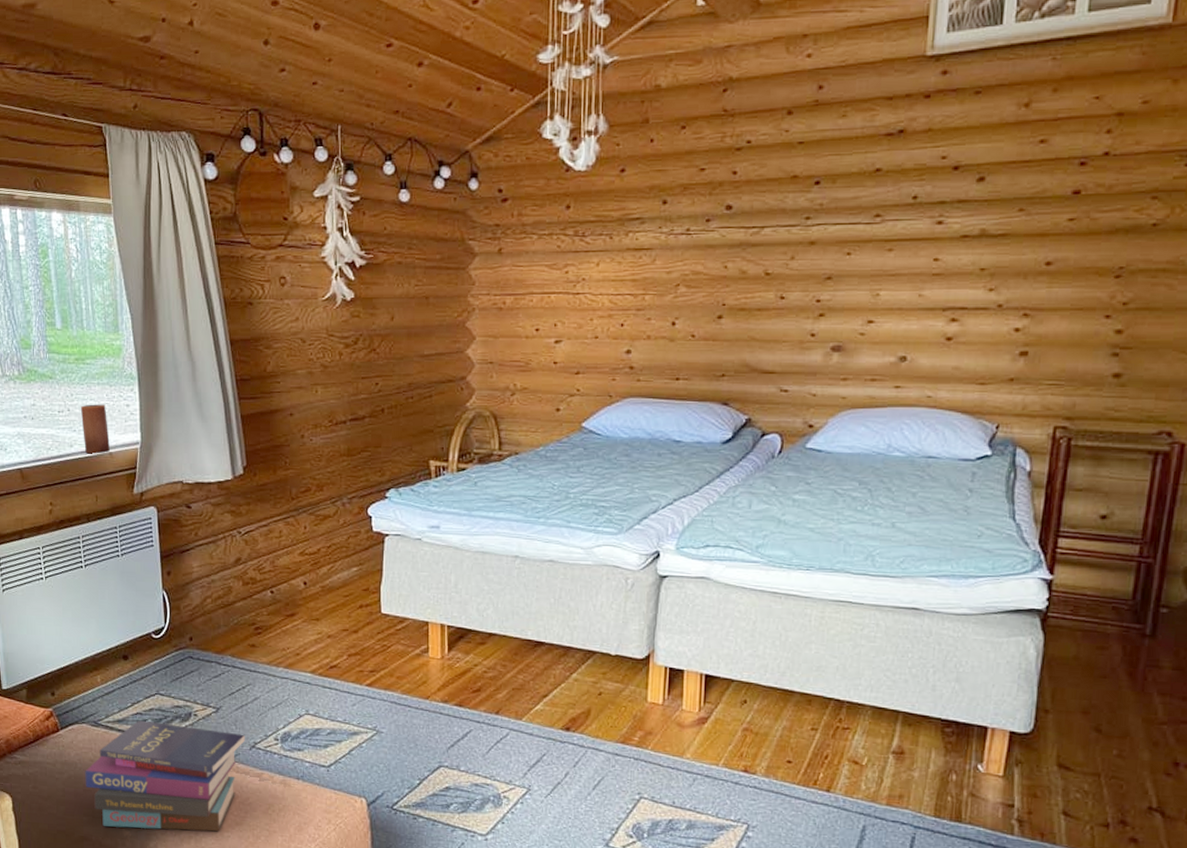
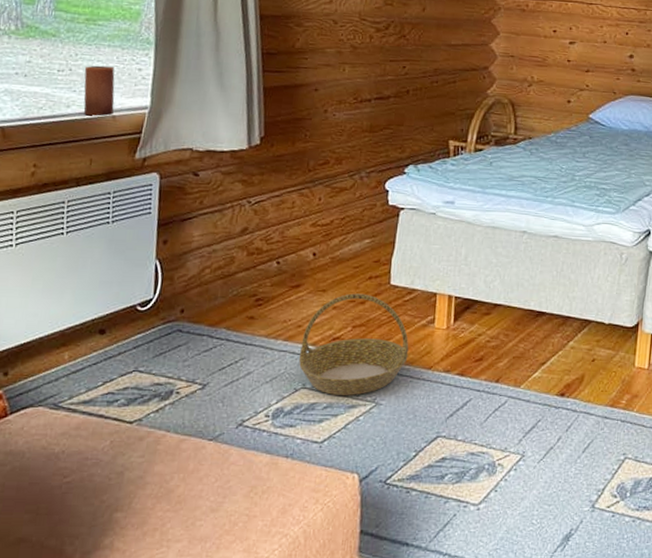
books: present [85,720,245,832] -> none [32,400,232,524]
basket: none [300,622,405,723] -> present [298,293,409,396]

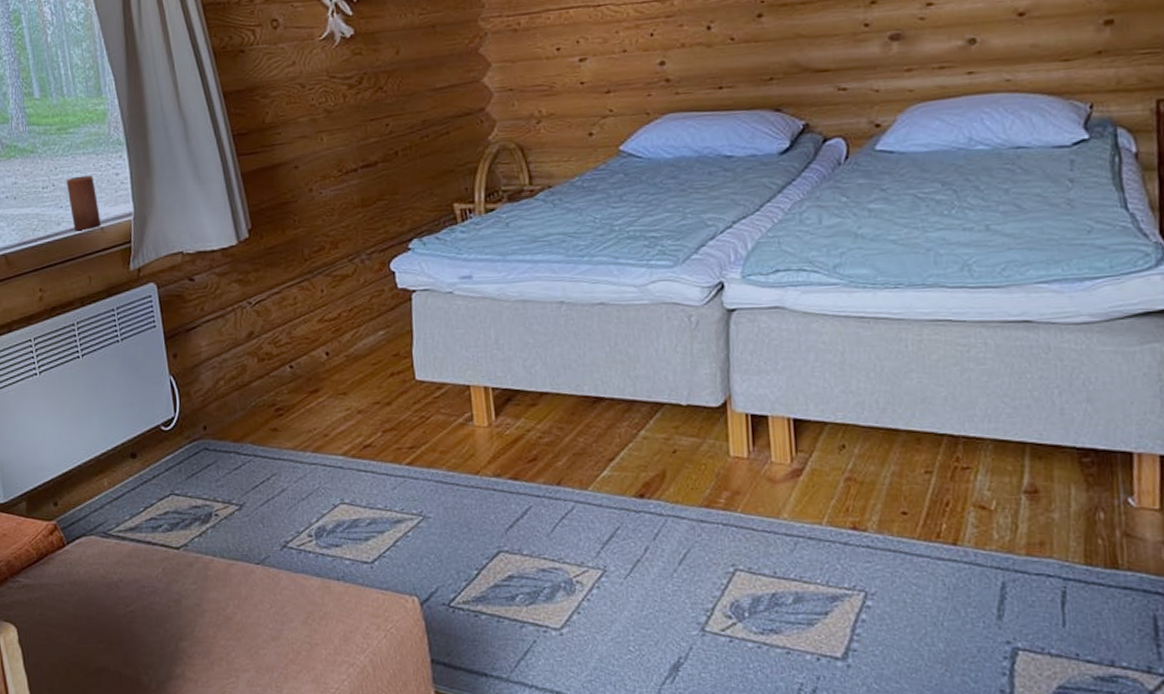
basket: present [298,293,409,396] -> none [331,393,450,509]

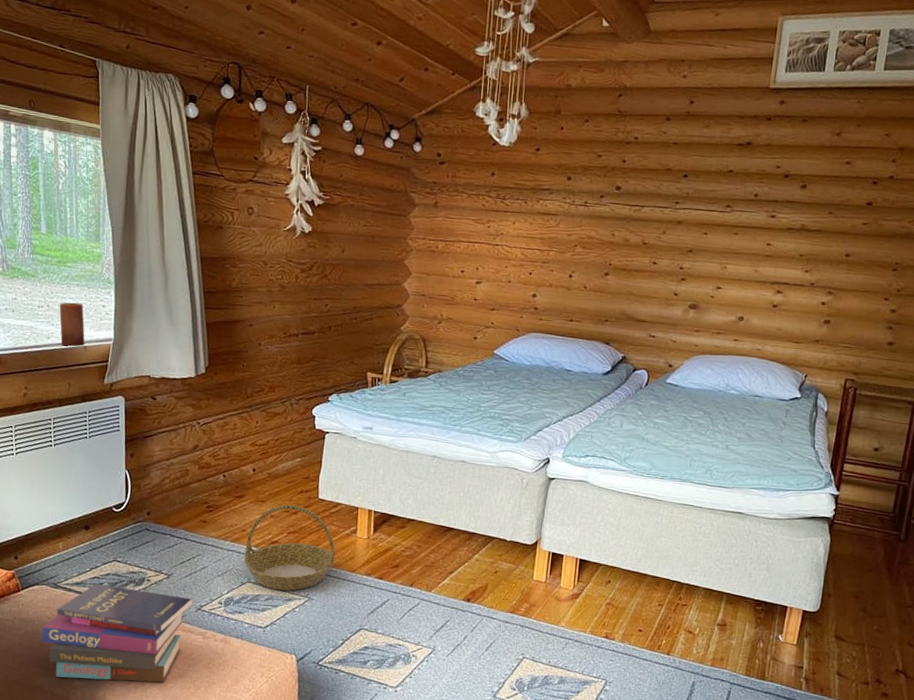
books: none [97,526,275,653] -> present [41,583,192,683]
basket: none [331,393,450,509] -> present [244,504,336,591]

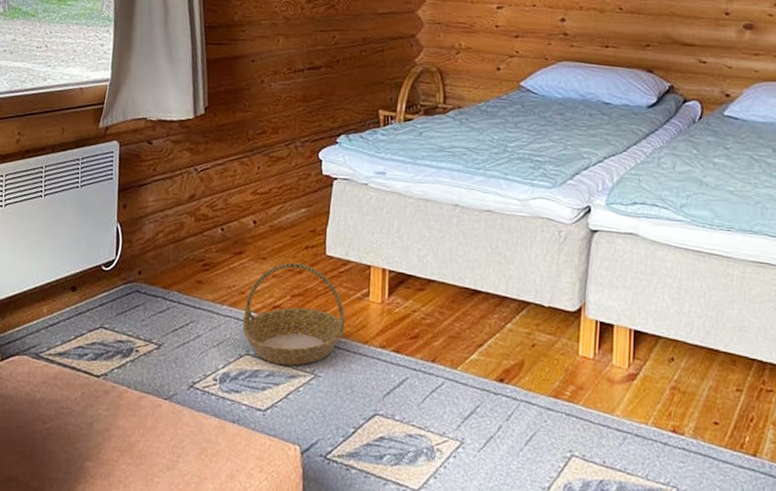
books: present [41,583,192,683] -> none [18,354,184,477]
candle: present [59,302,85,347] -> none [57,42,82,89]

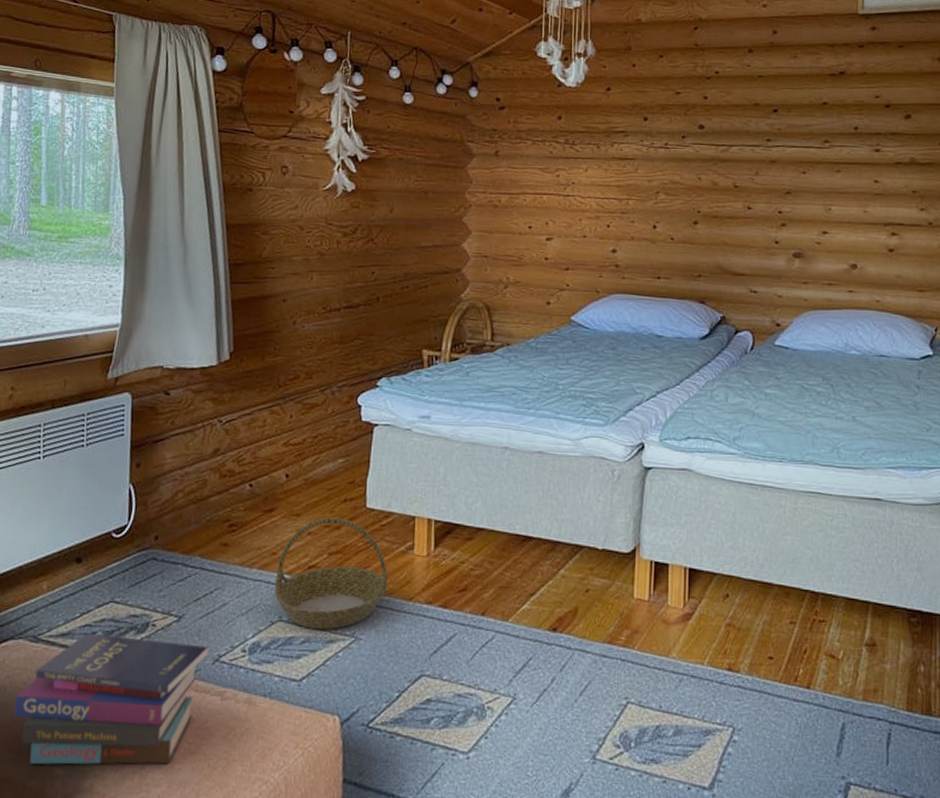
books: none [18,354,184,477] -> present [13,633,208,765]

